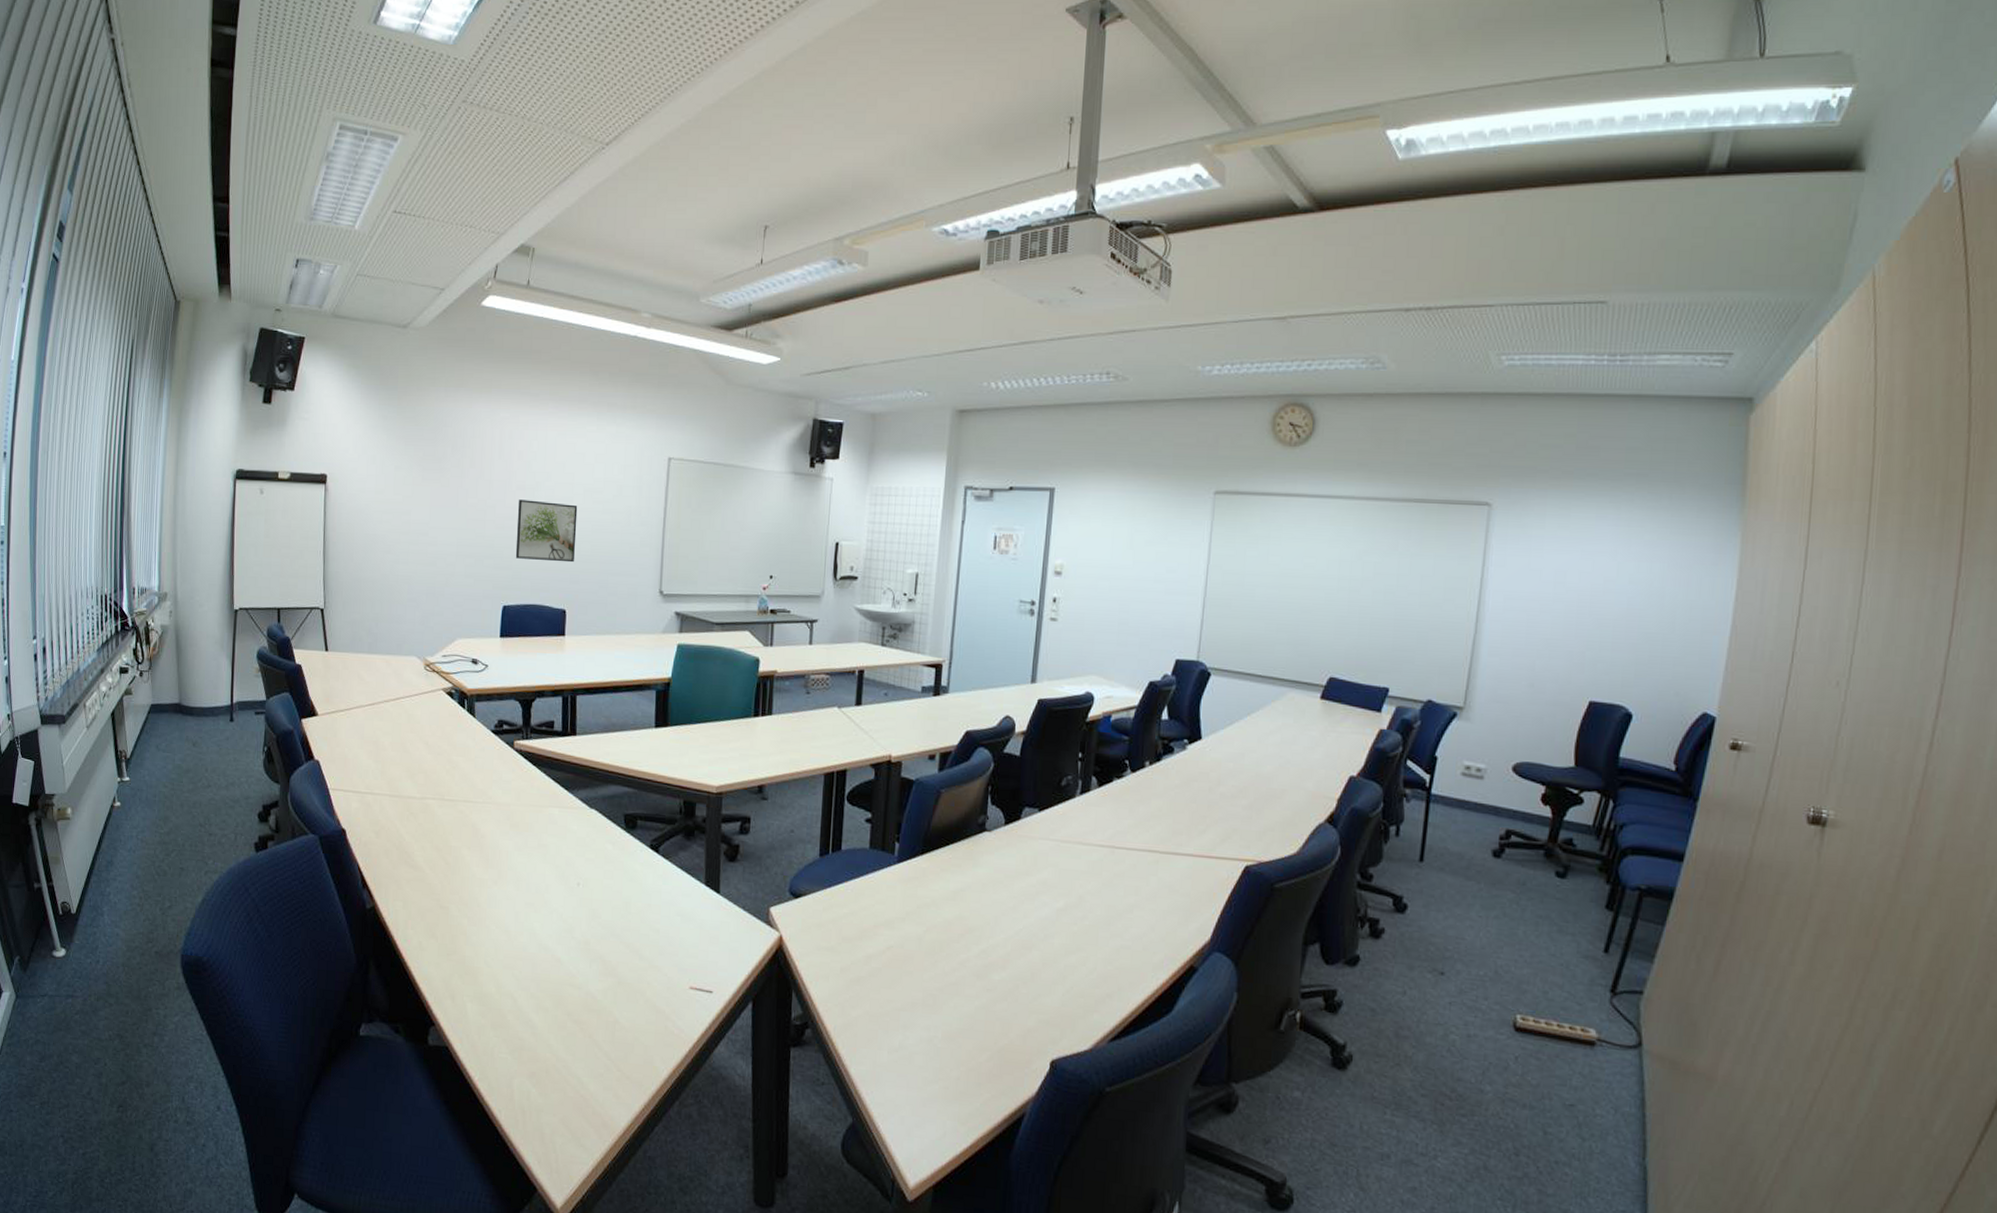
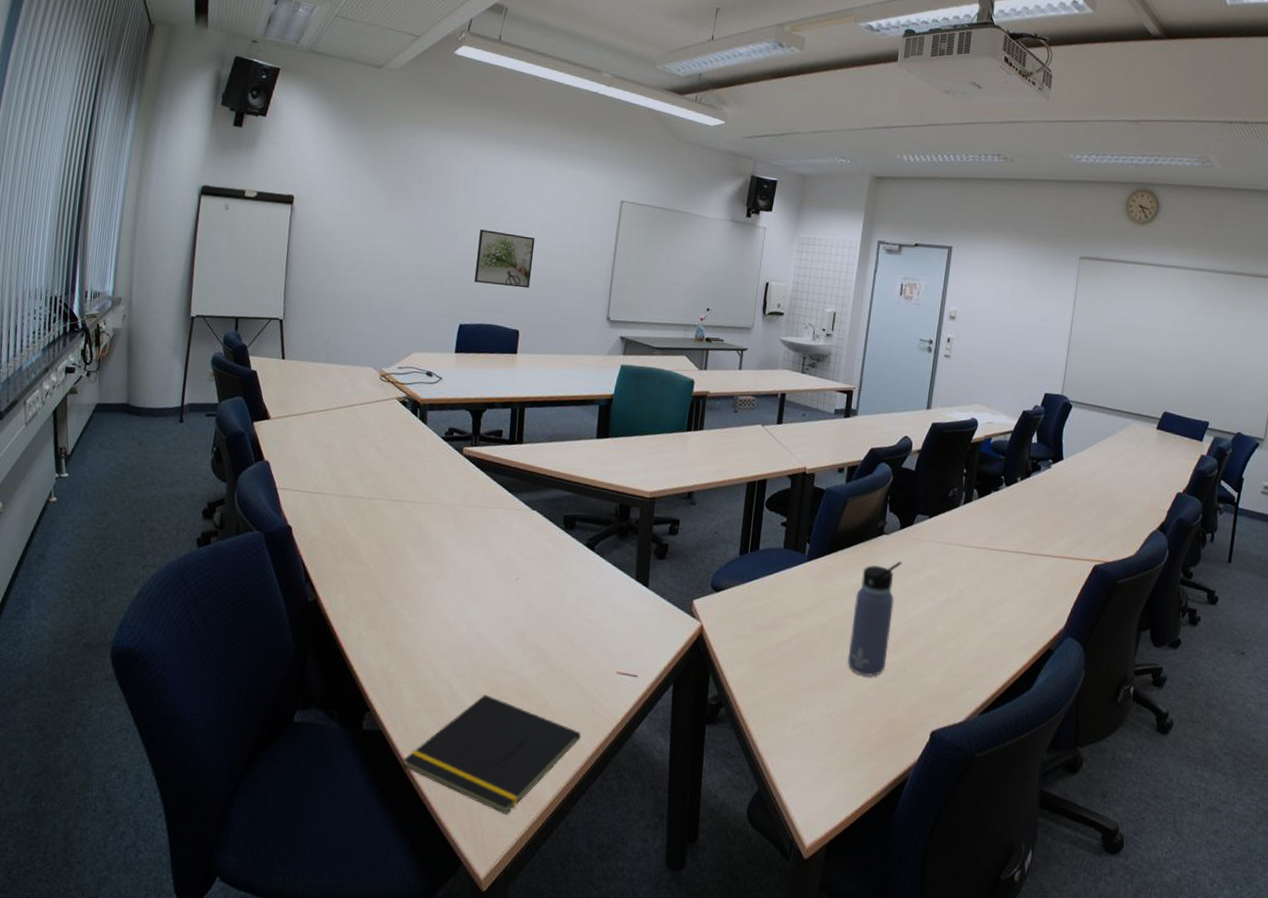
notepad: none [470,1009,656,1141] -> present [403,694,582,815]
water bottle: none [948,862,1009,997] -> present [847,561,902,677]

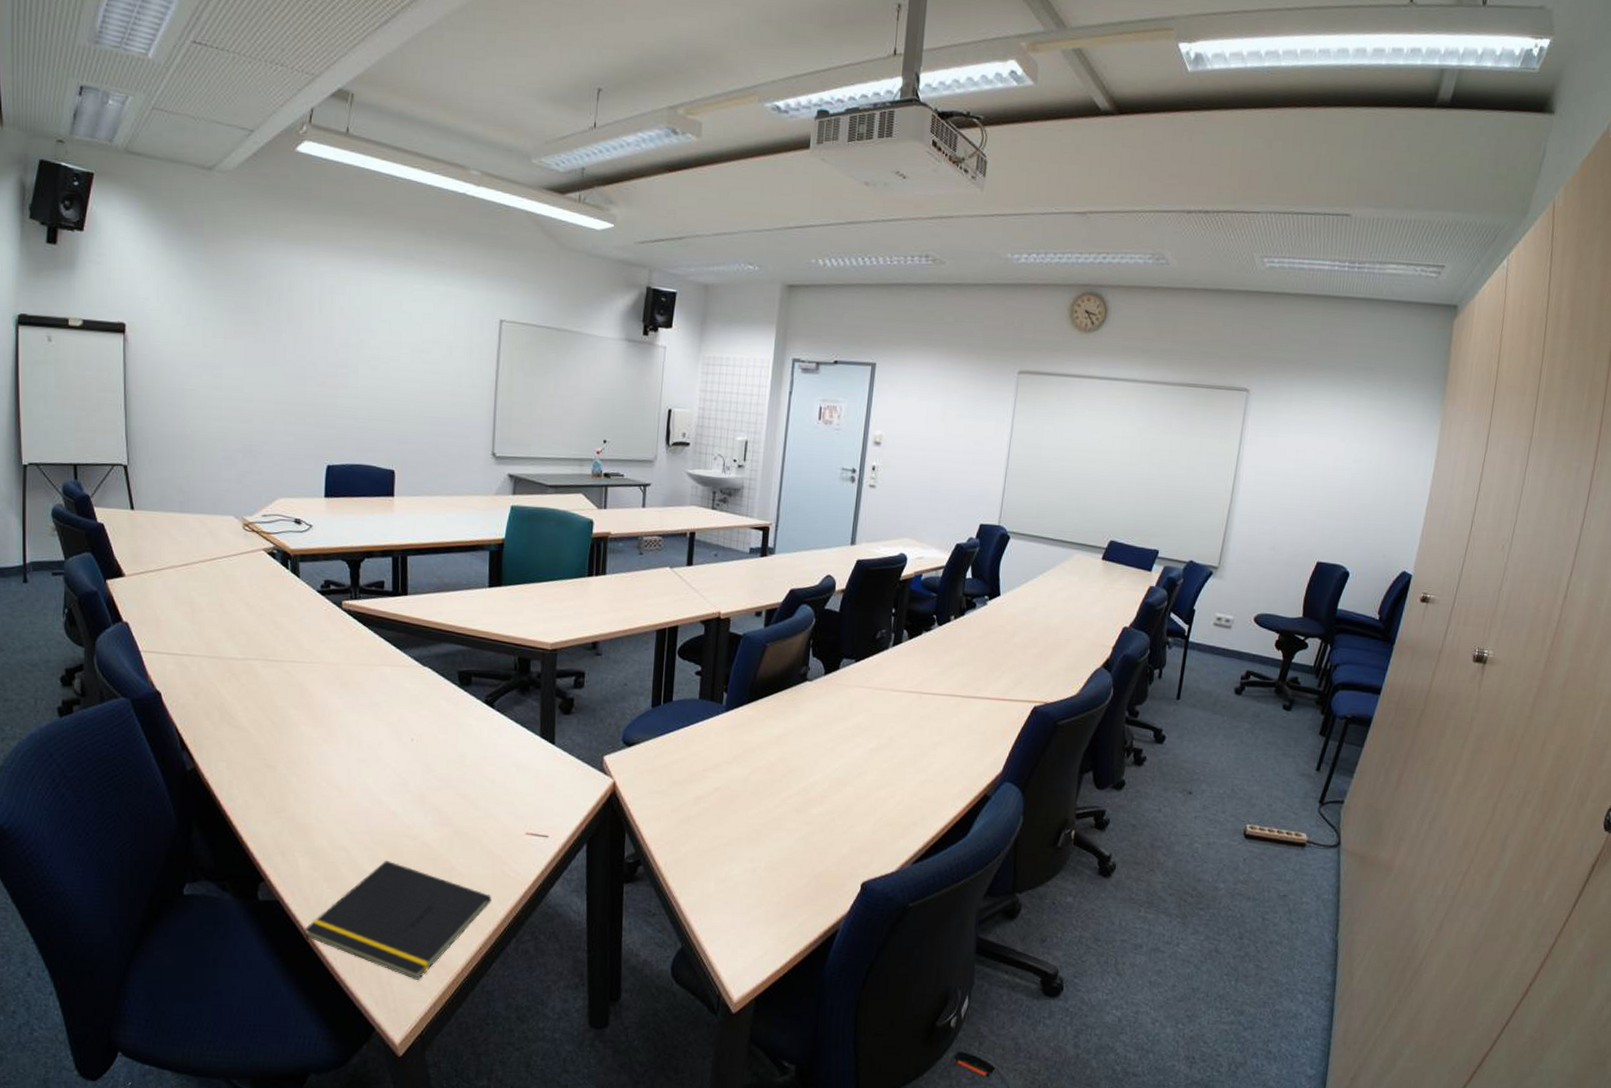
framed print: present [474,229,535,289] -> none [339,357,406,423]
water bottle: present [847,561,902,677] -> none [771,709,828,830]

